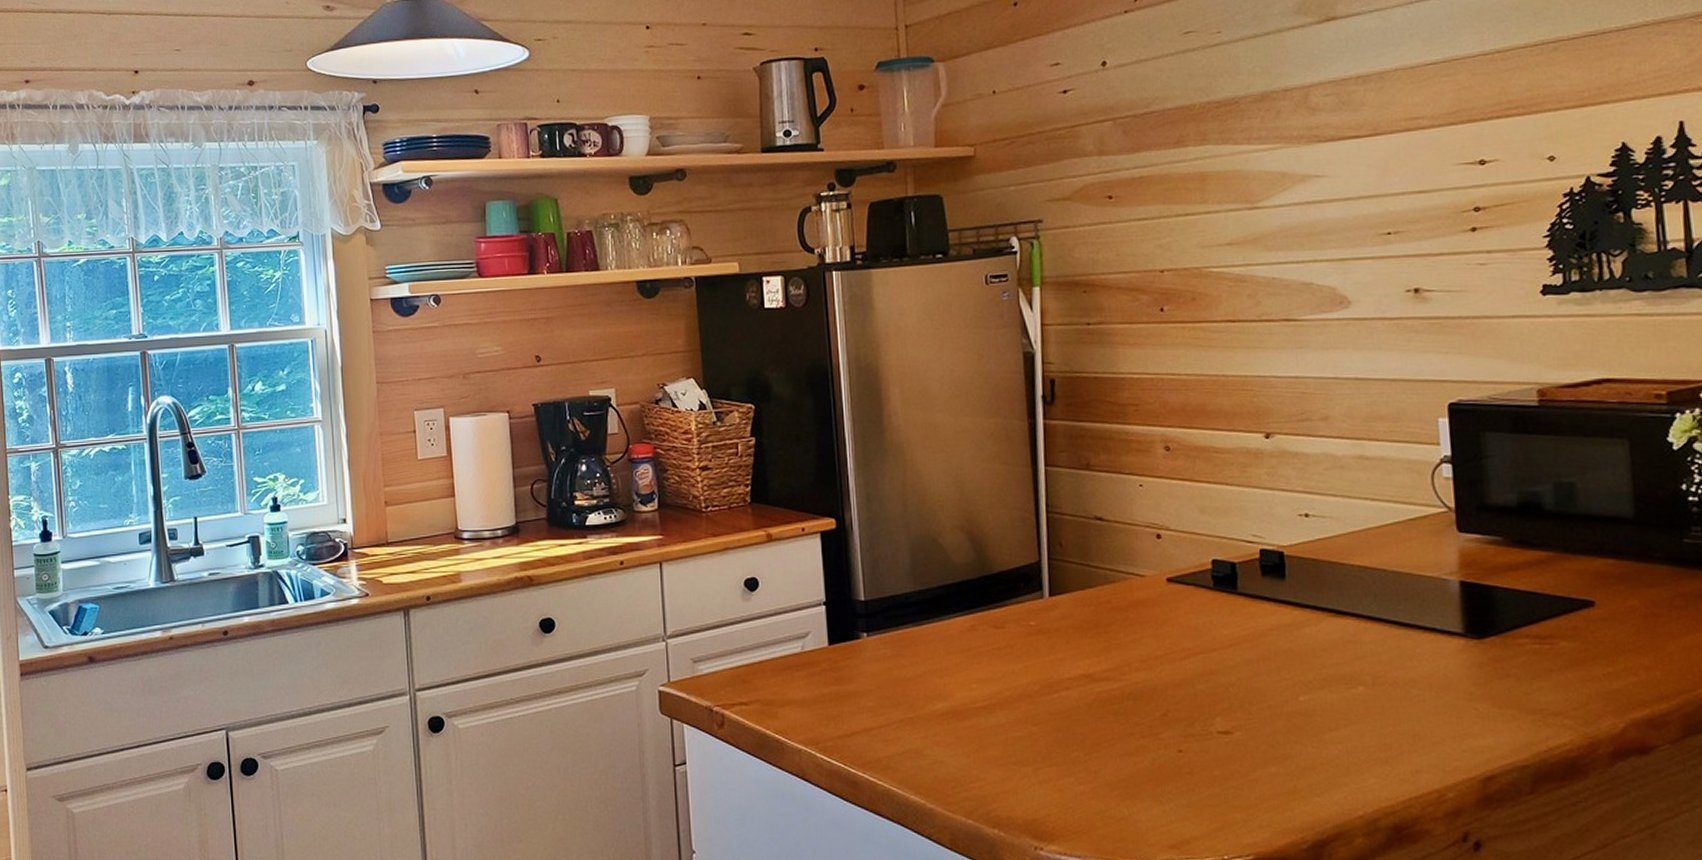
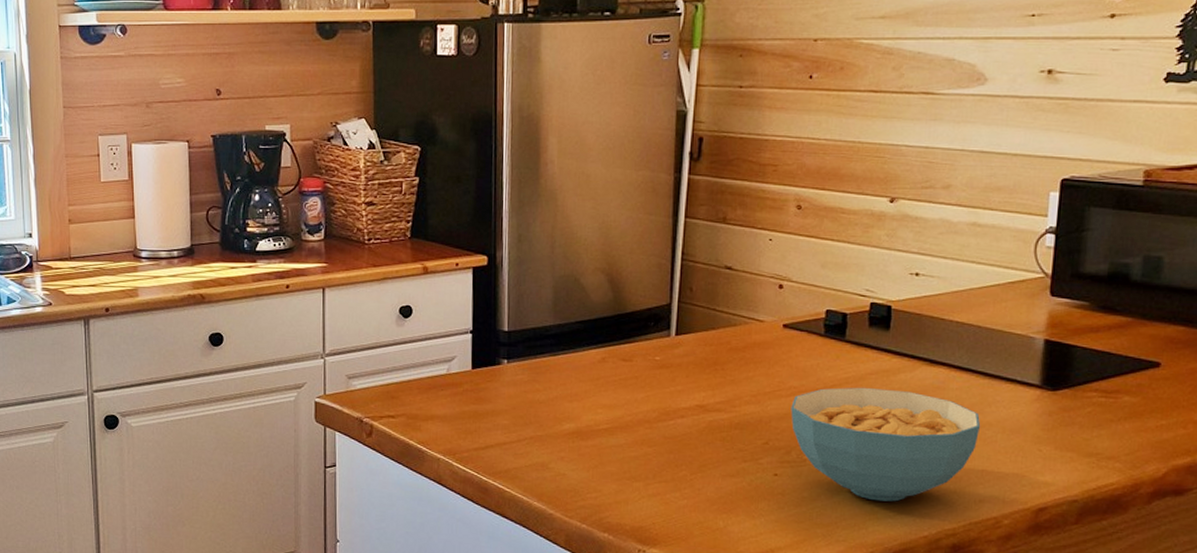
cereal bowl: none [1187,645,1404,777] -> present [790,387,981,502]

